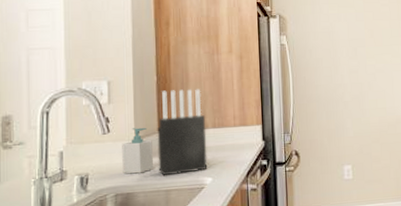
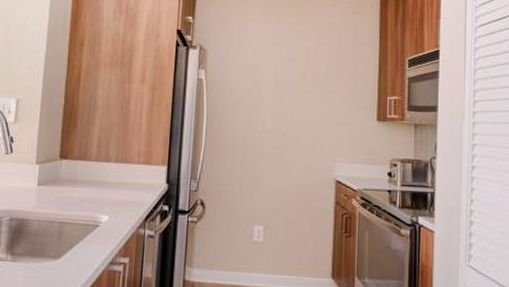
soap bottle: present [122,127,153,174] -> none [20,151,53,200]
knife block: present [157,89,208,176] -> none [55,115,109,208]

